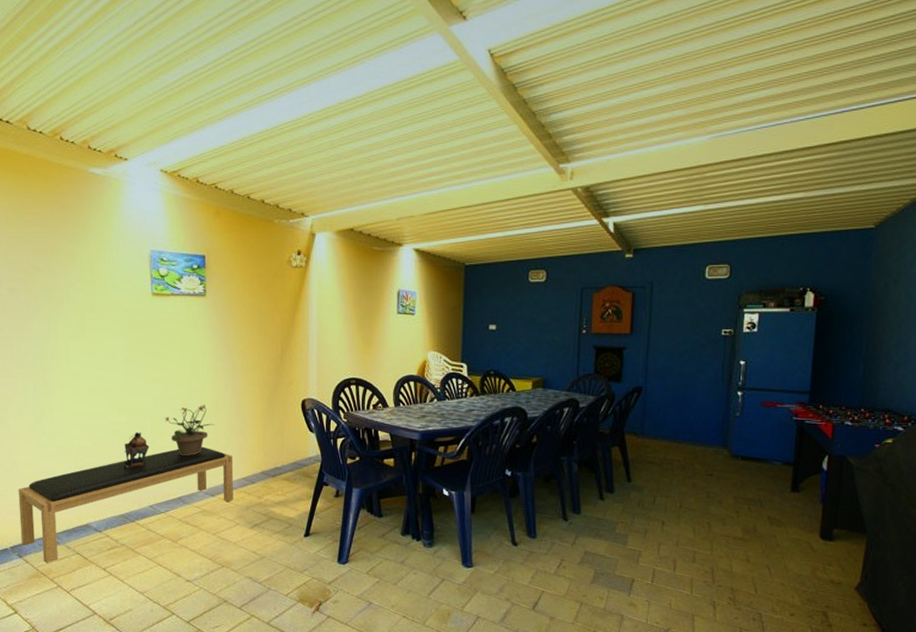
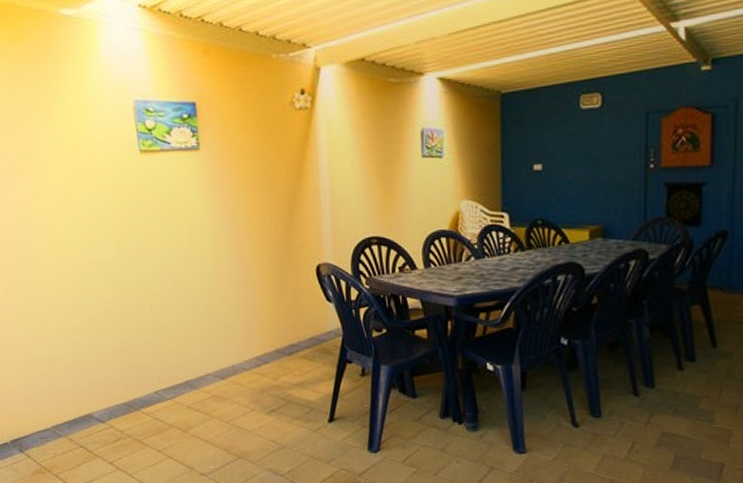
bench: present [18,446,234,564] -> none [13,323,246,458]
lantern: present [123,432,150,468] -> none [122,310,150,350]
potted plant: present [165,404,215,455] -> none [164,275,220,334]

